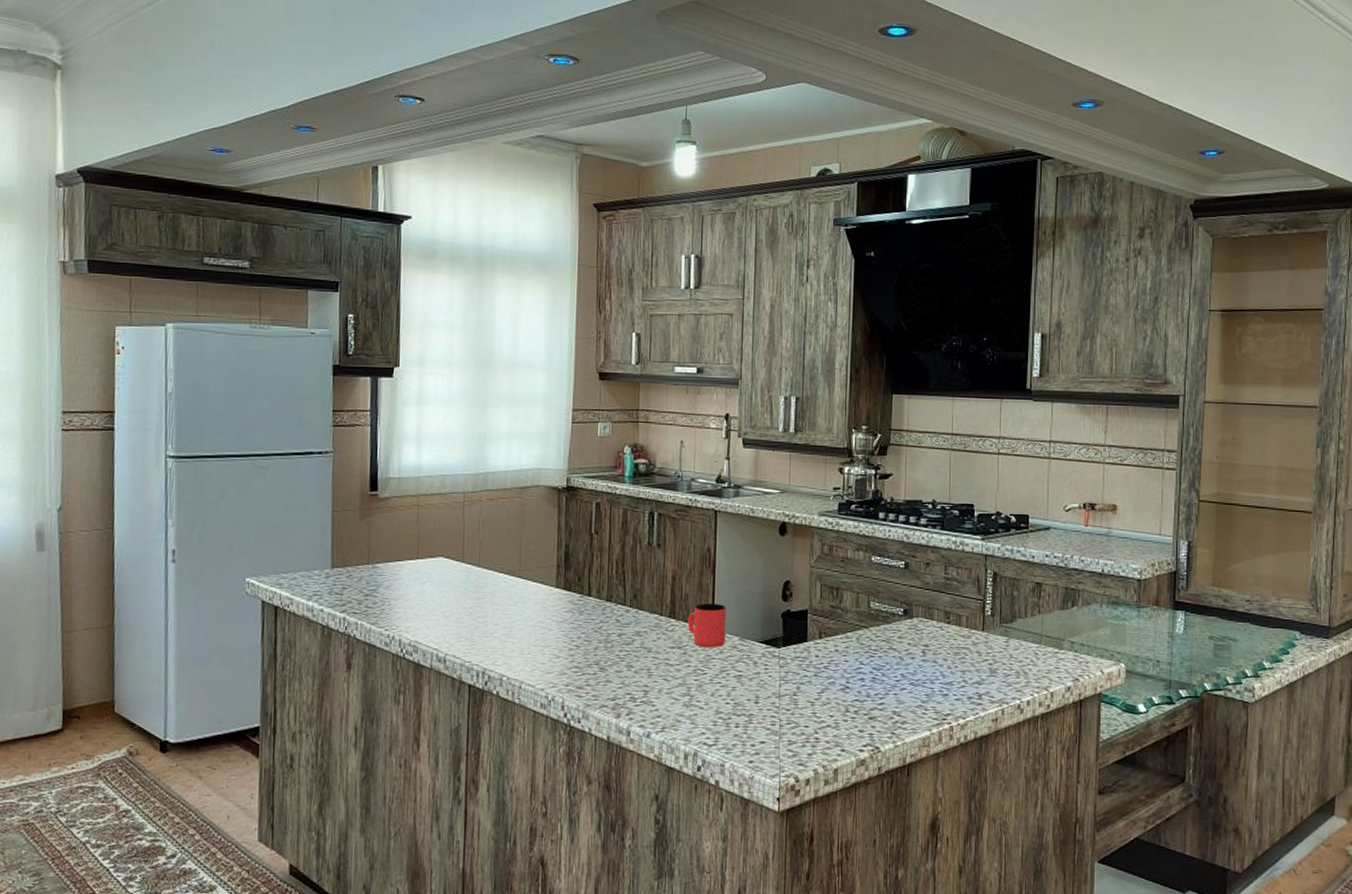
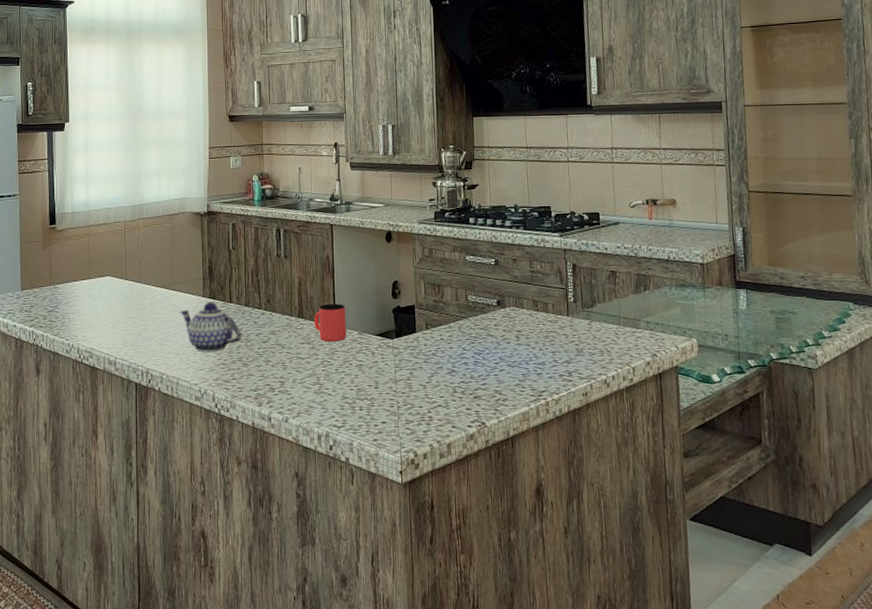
teapot: none [526,594,601,652] -> present [179,302,242,352]

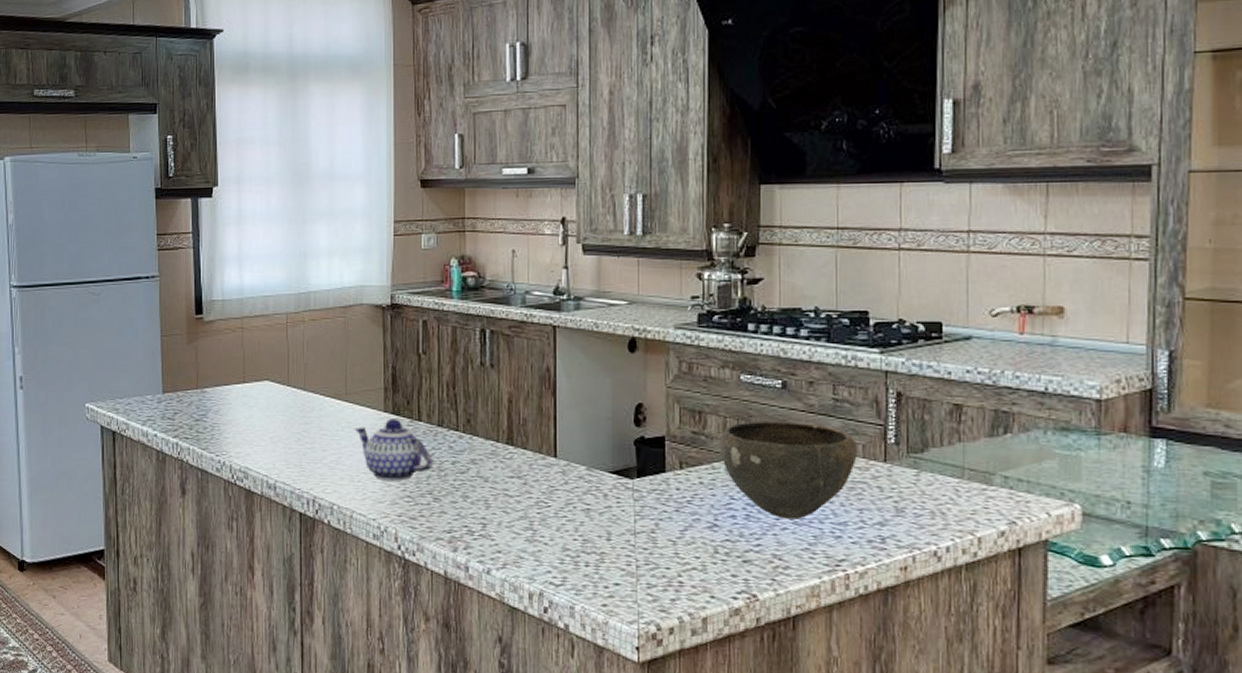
cup: present [314,303,347,343] -> none [528,428,571,479]
bowl: none [453,290,549,363] -> present [720,422,857,519]

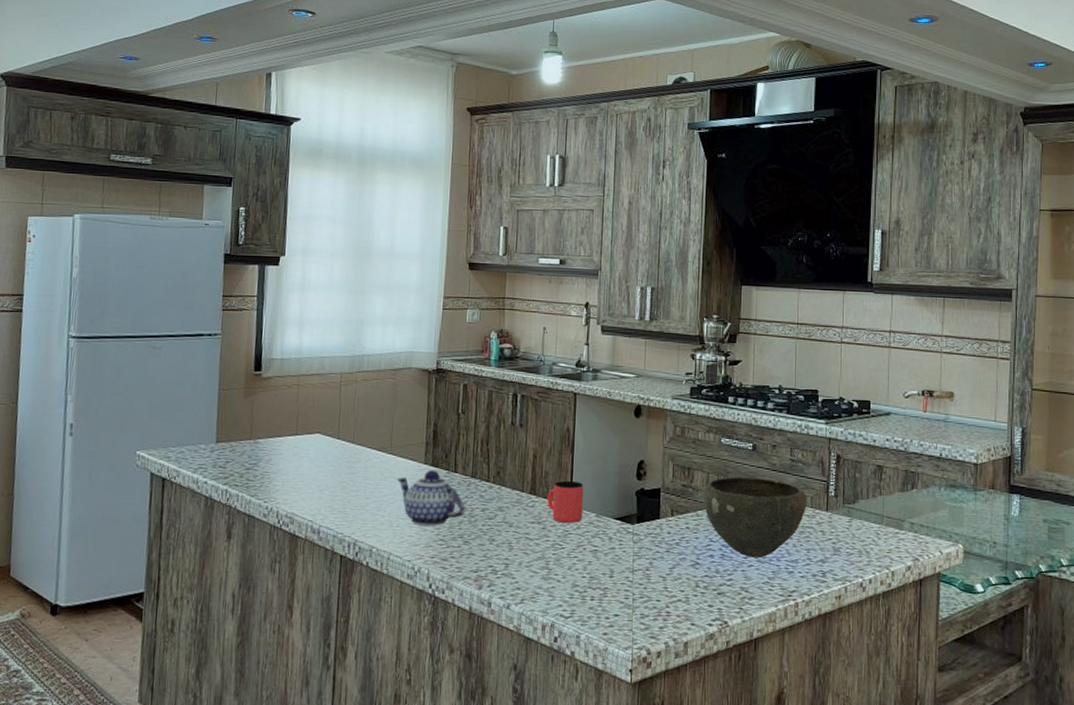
cup: none [528,428,571,479] -> present [548,480,584,524]

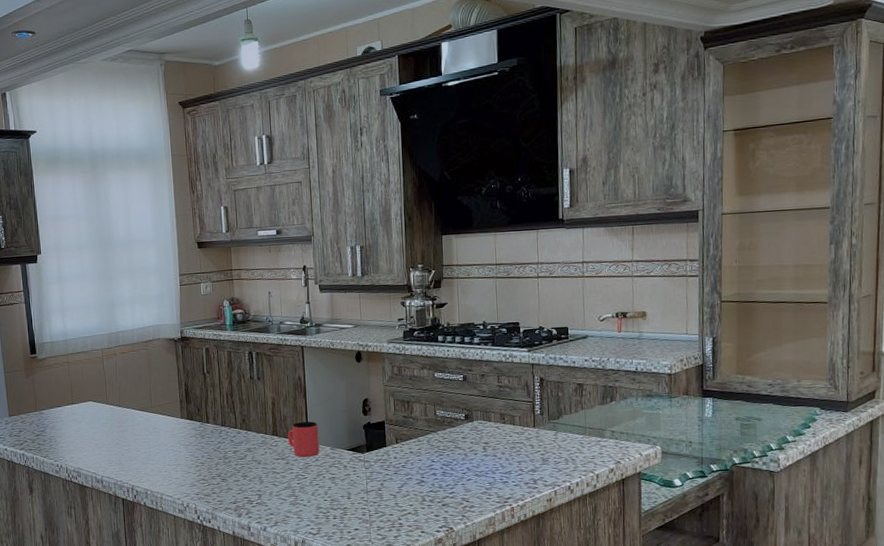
teapot: present [396,470,466,526] -> none [159,423,220,469]
bowl: present [703,477,807,558] -> none [422,404,516,473]

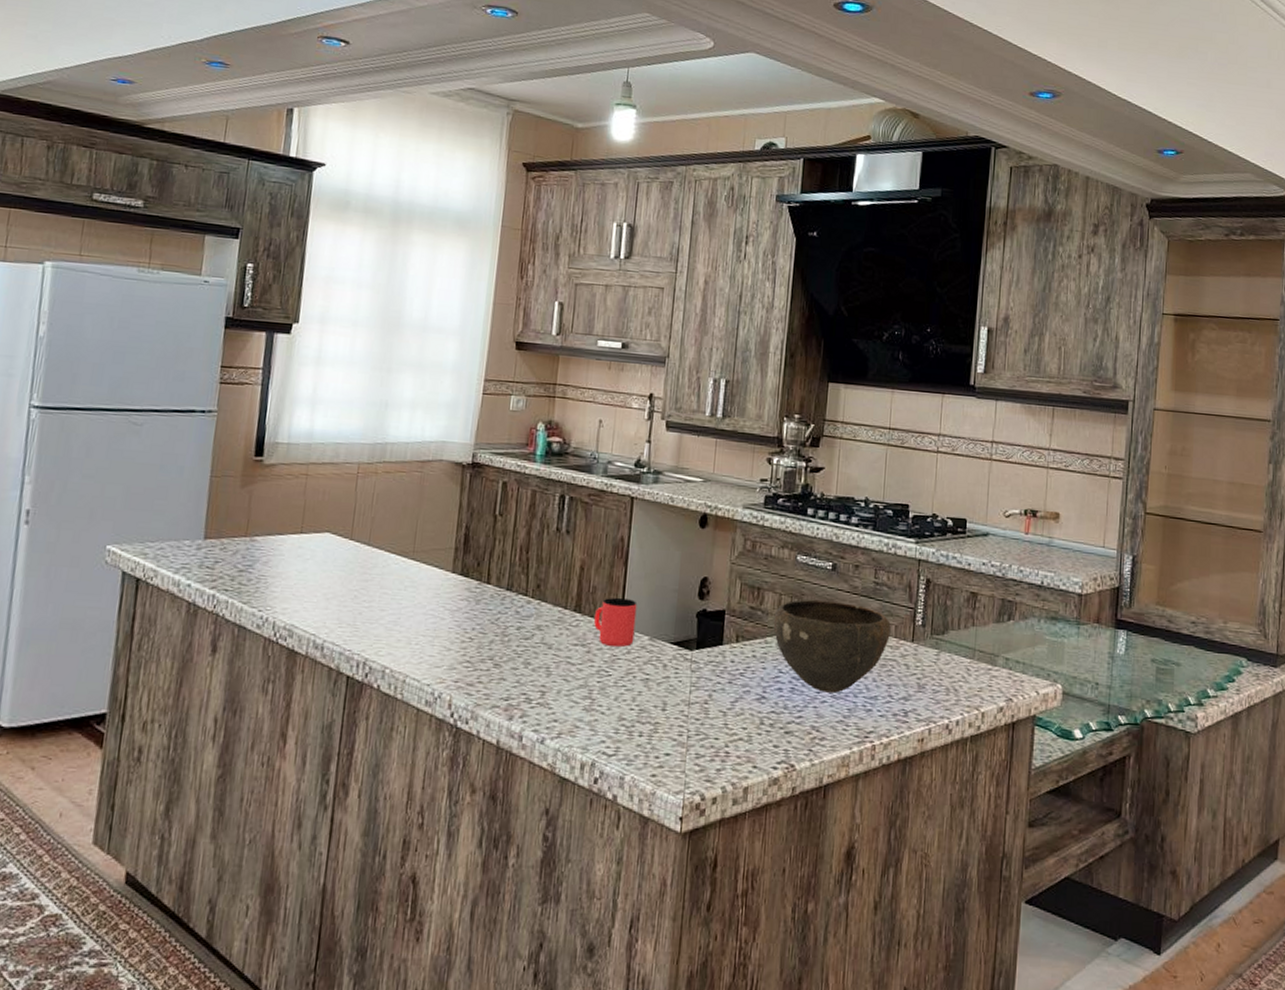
bowl: none [422,404,516,473] -> present [773,600,891,693]

